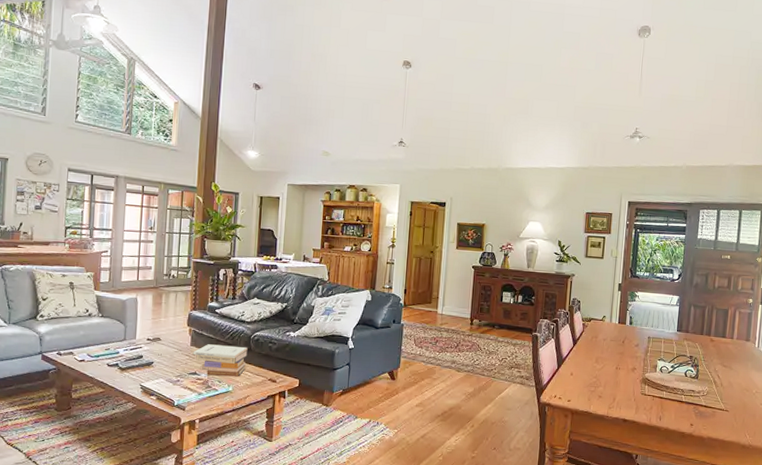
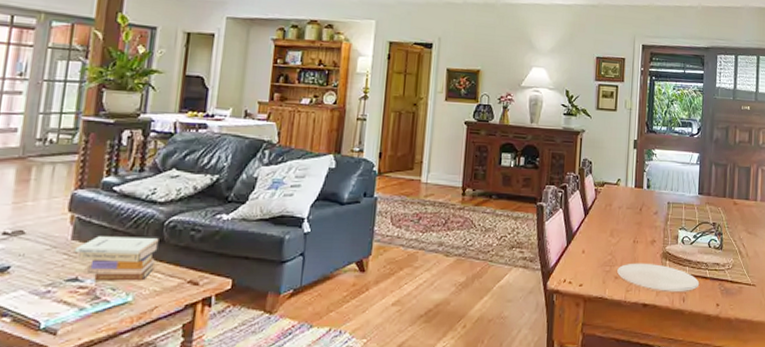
plate: none [601,385,676,413] -> present [617,263,700,293]

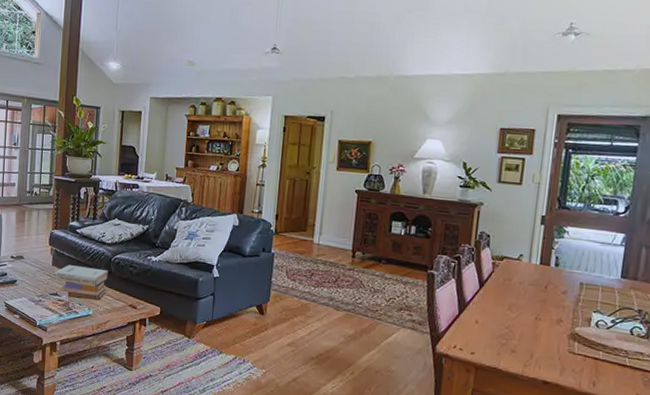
plate: present [617,263,700,293] -> none [514,339,616,378]

